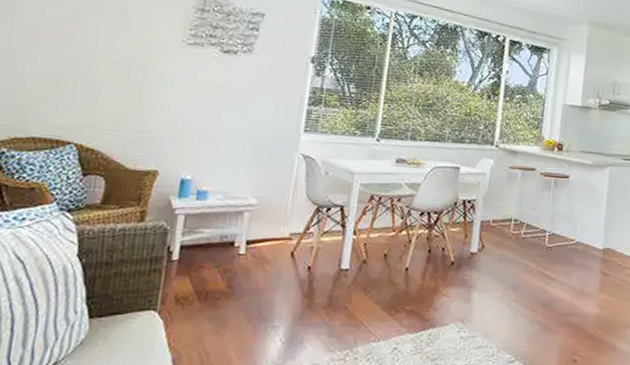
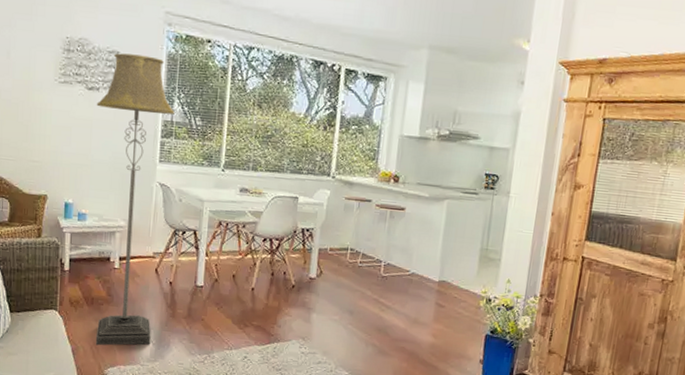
floor lamp: none [205,15,326,351] -> present [95,53,175,346]

